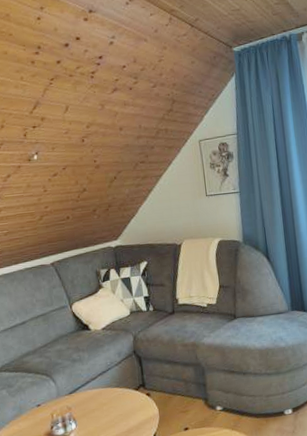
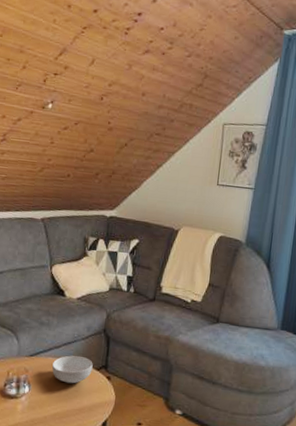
cereal bowl: none [93,381,132,410] -> present [52,355,93,384]

